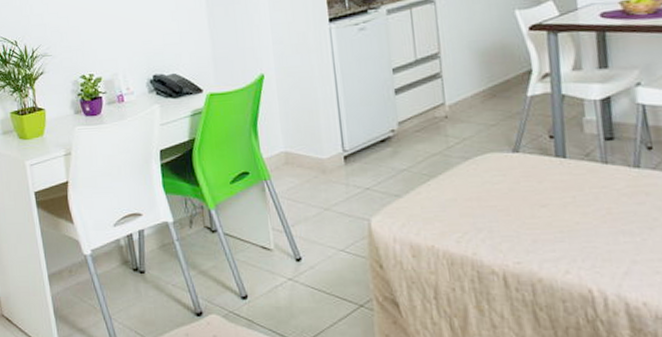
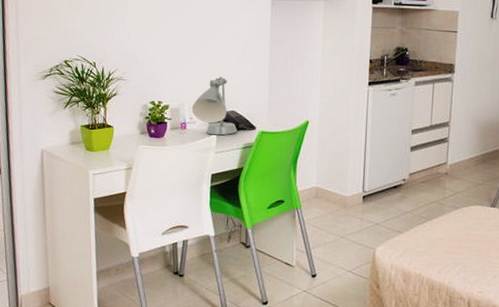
desk lamp: none [127,36,182,105] -> present [191,76,238,136]

